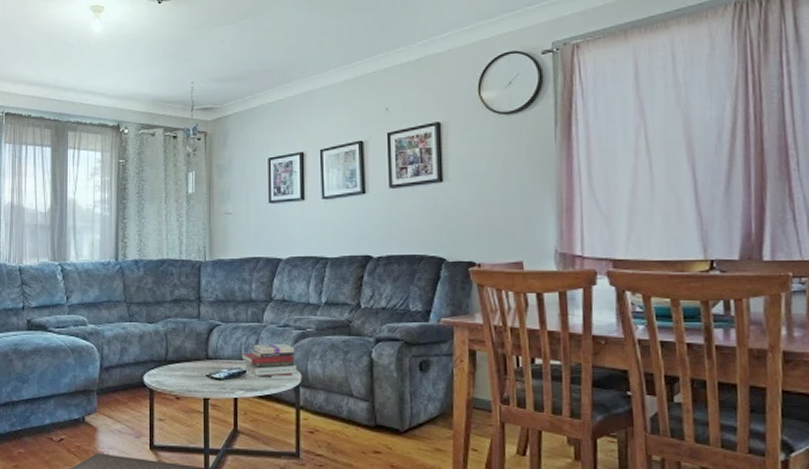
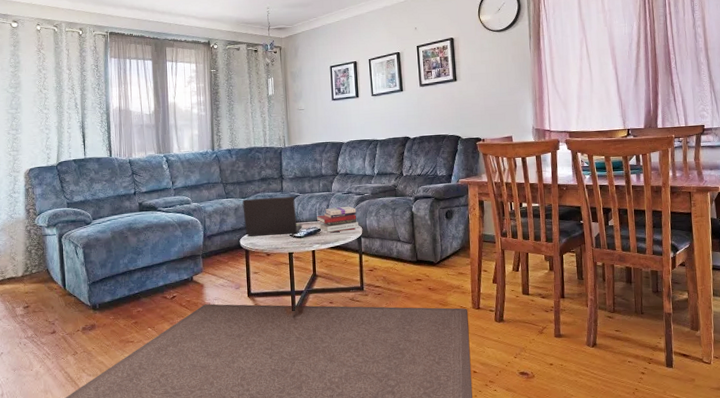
laptop: none [149,325,223,374] -> present [242,197,303,237]

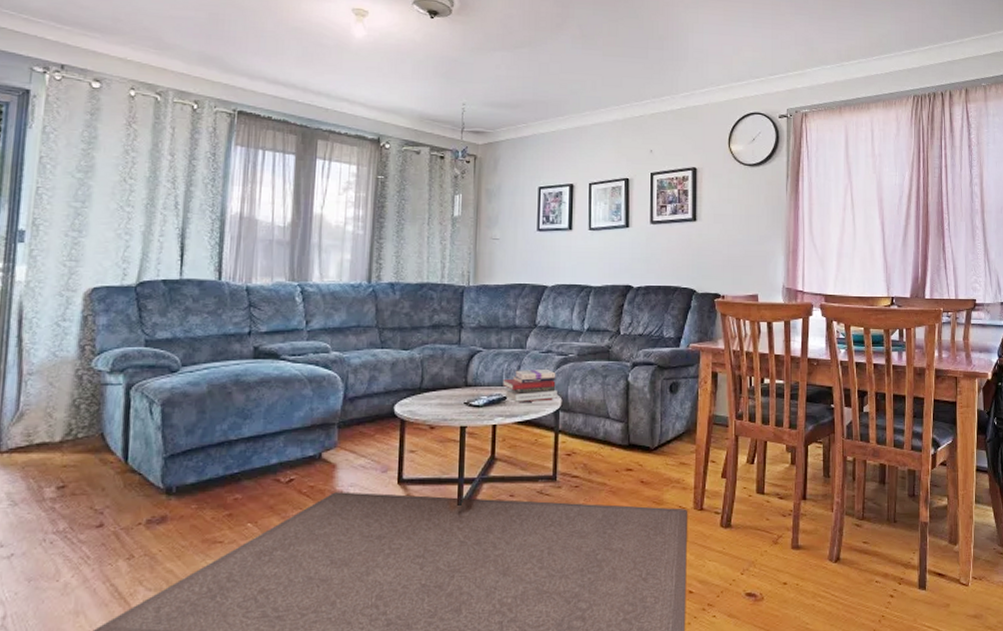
laptop: present [242,197,303,237] -> none [402,352,483,402]

